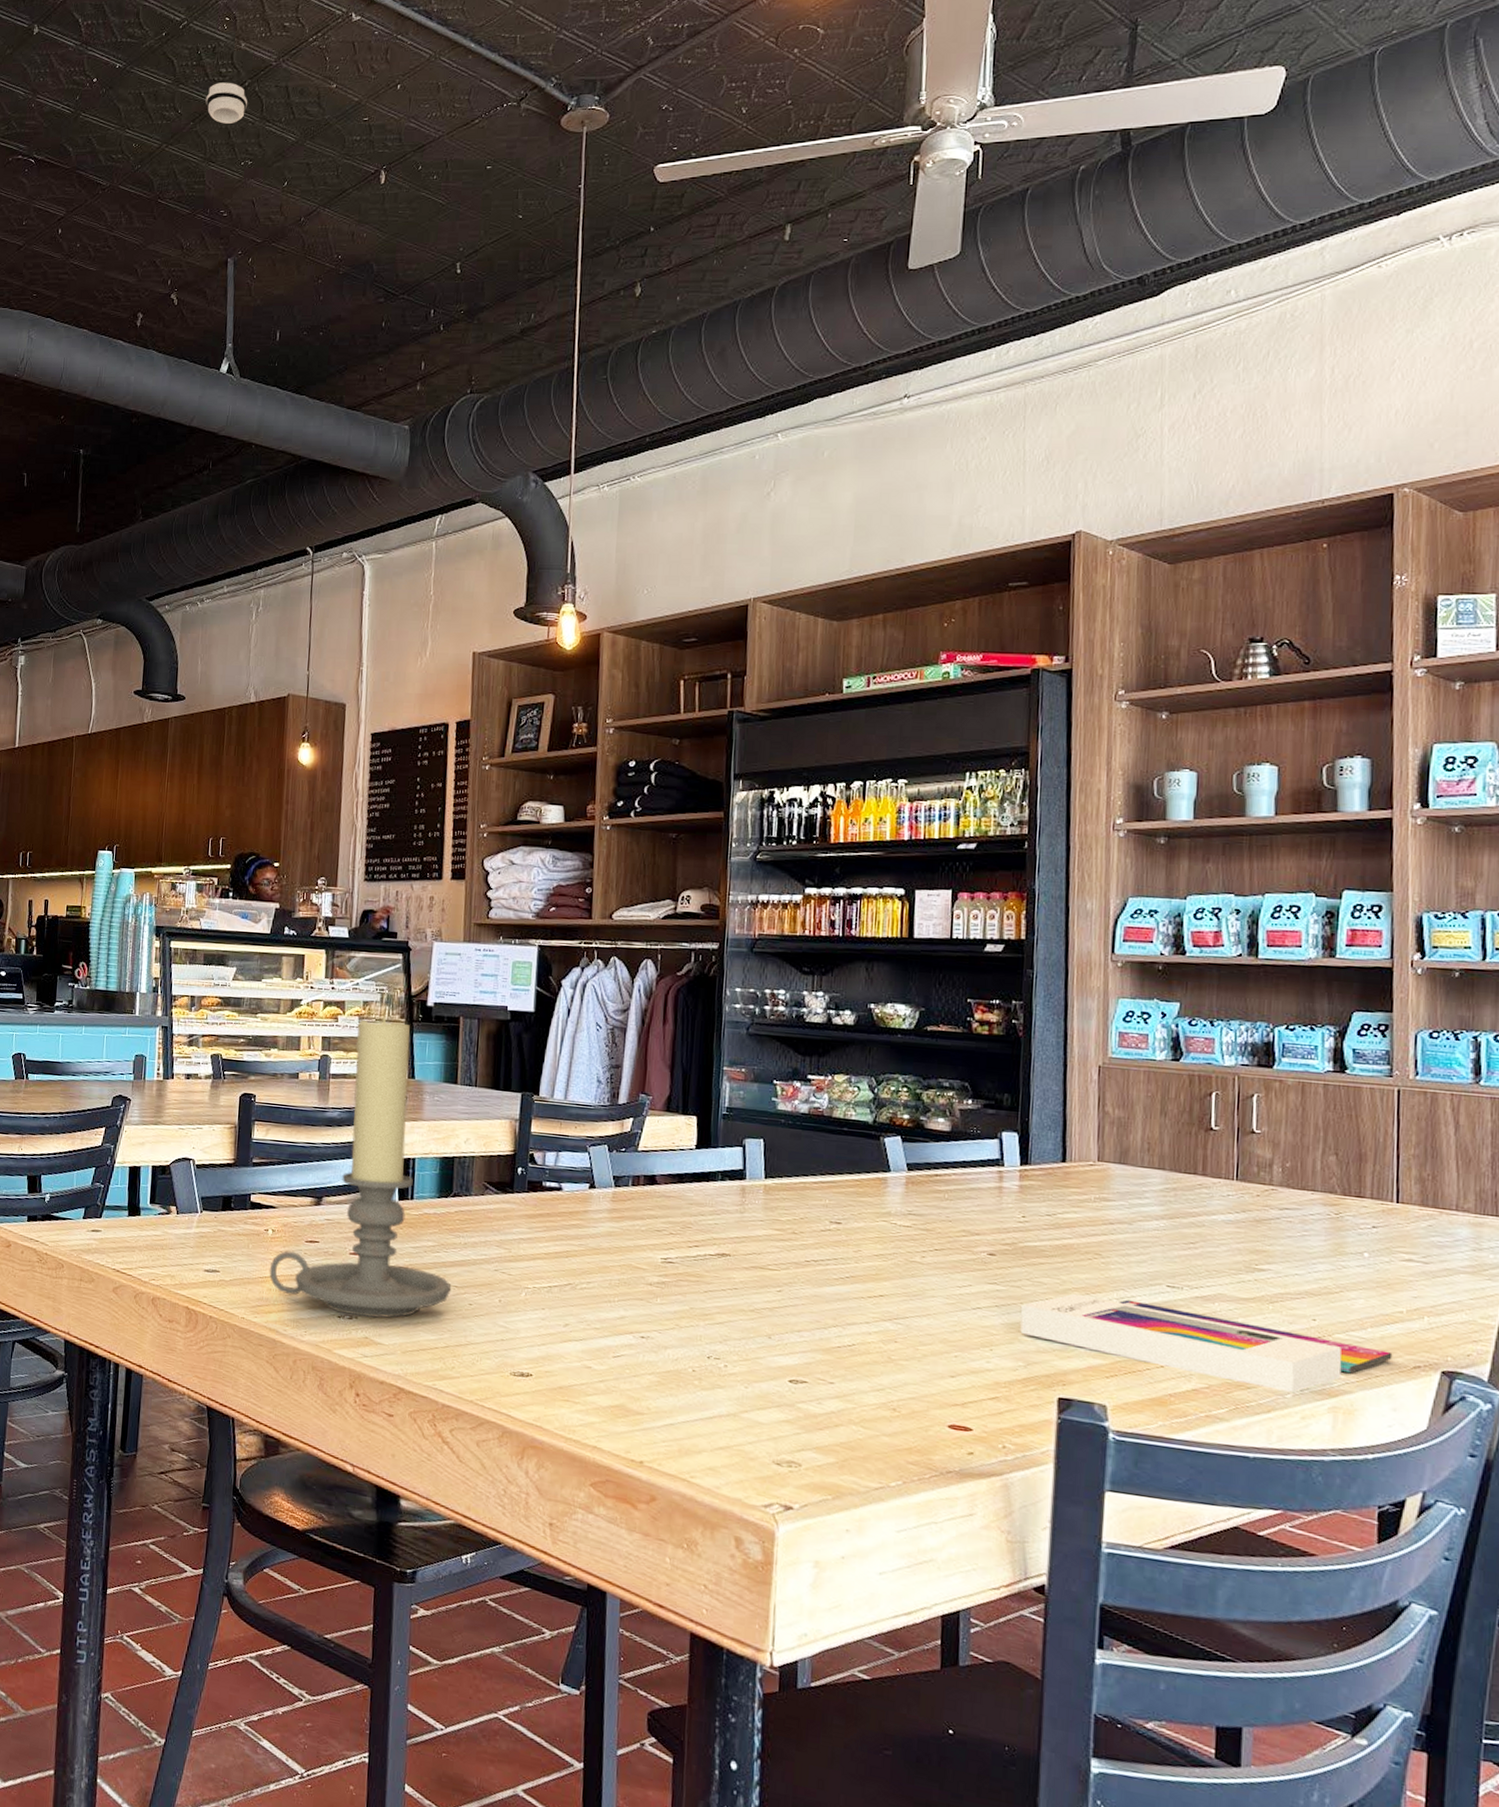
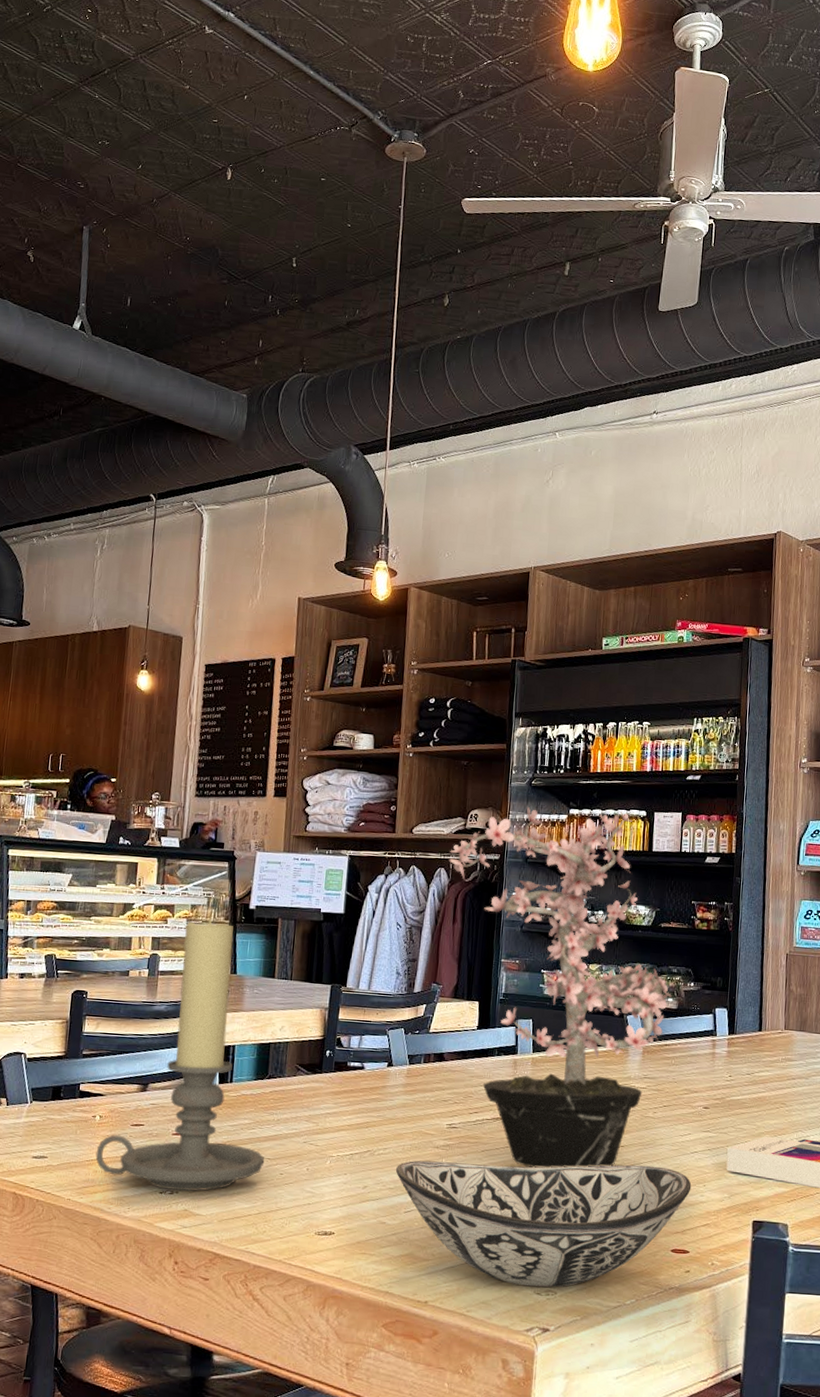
smoke detector: present [205,82,247,124] -> none [66,66,106,105]
decorative bowl: none [601,1298,974,1459] -> present [395,1160,692,1287]
potted plant: none [657,885,943,1319] -> present [449,806,672,1168]

